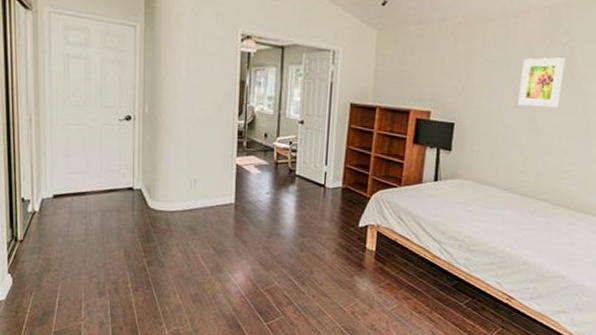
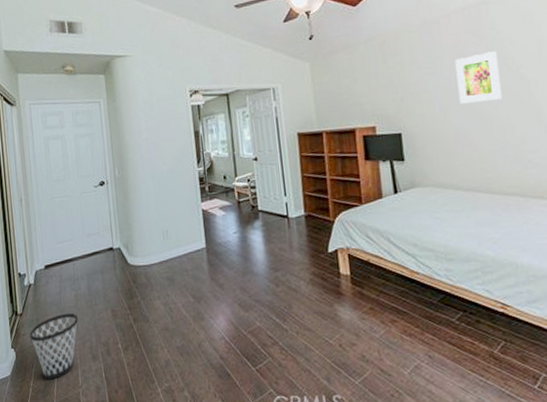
wastebasket: none [30,246,87,310] -> present [29,313,79,380]

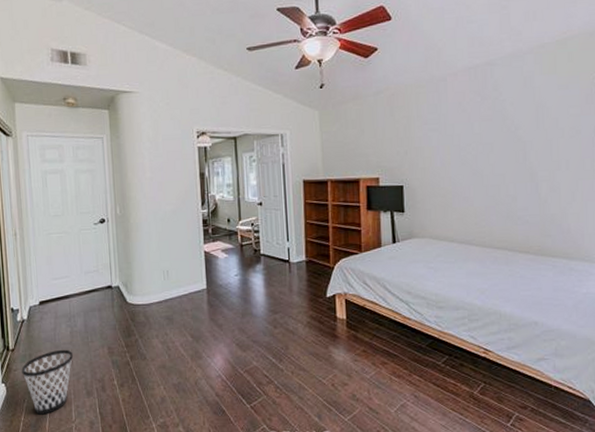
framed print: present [455,51,502,104] -> none [458,112,499,160]

